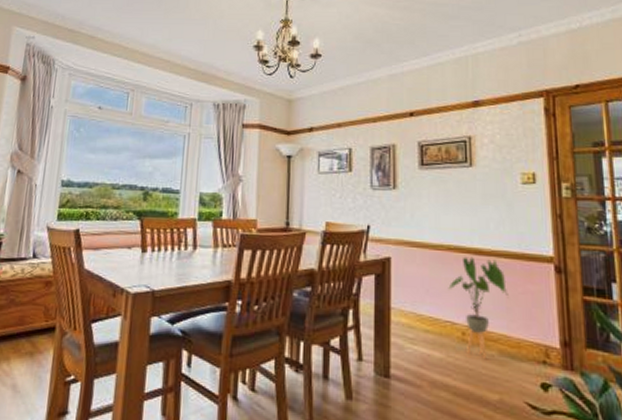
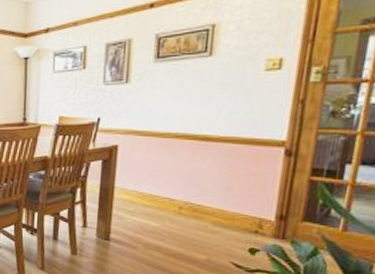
house plant: present [448,256,509,358] -> none [171,143,231,228]

